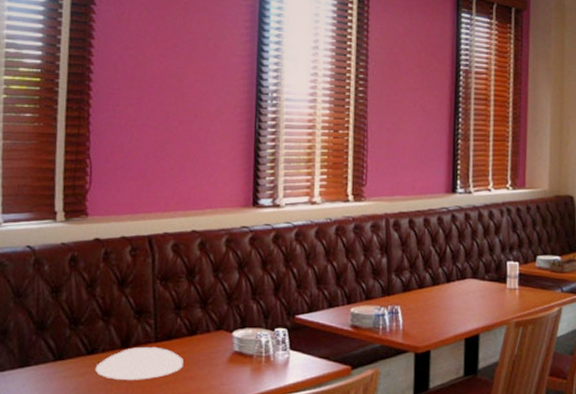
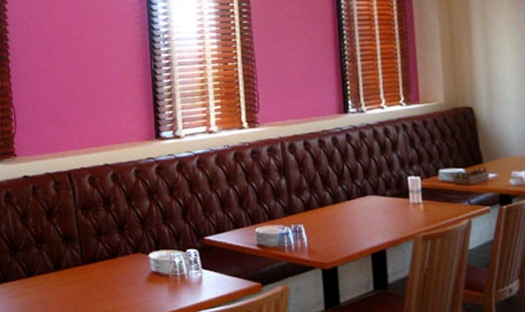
plate: present [95,346,183,380] -> none [34,269,108,299]

